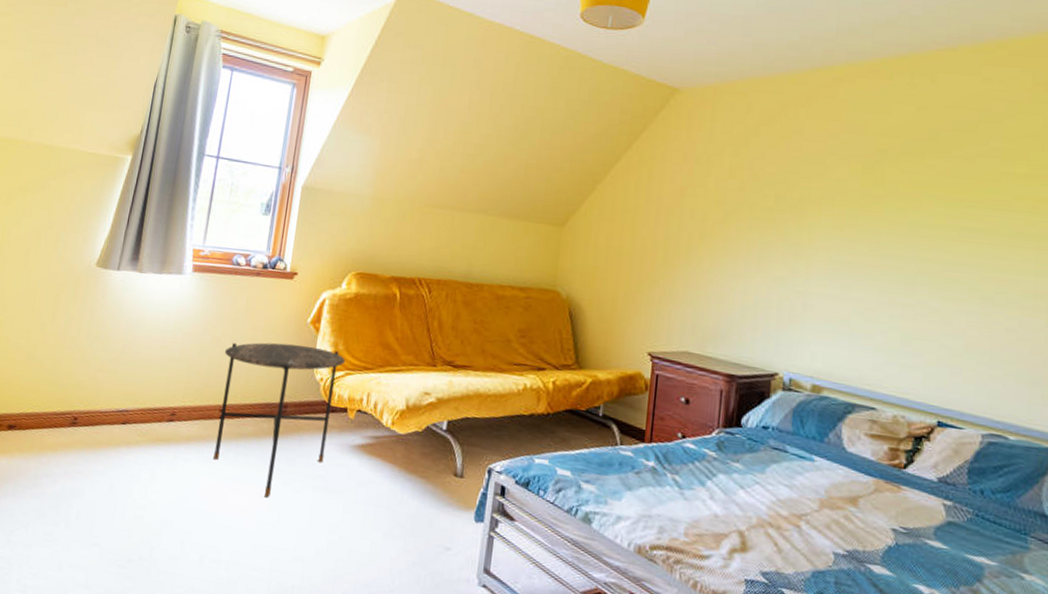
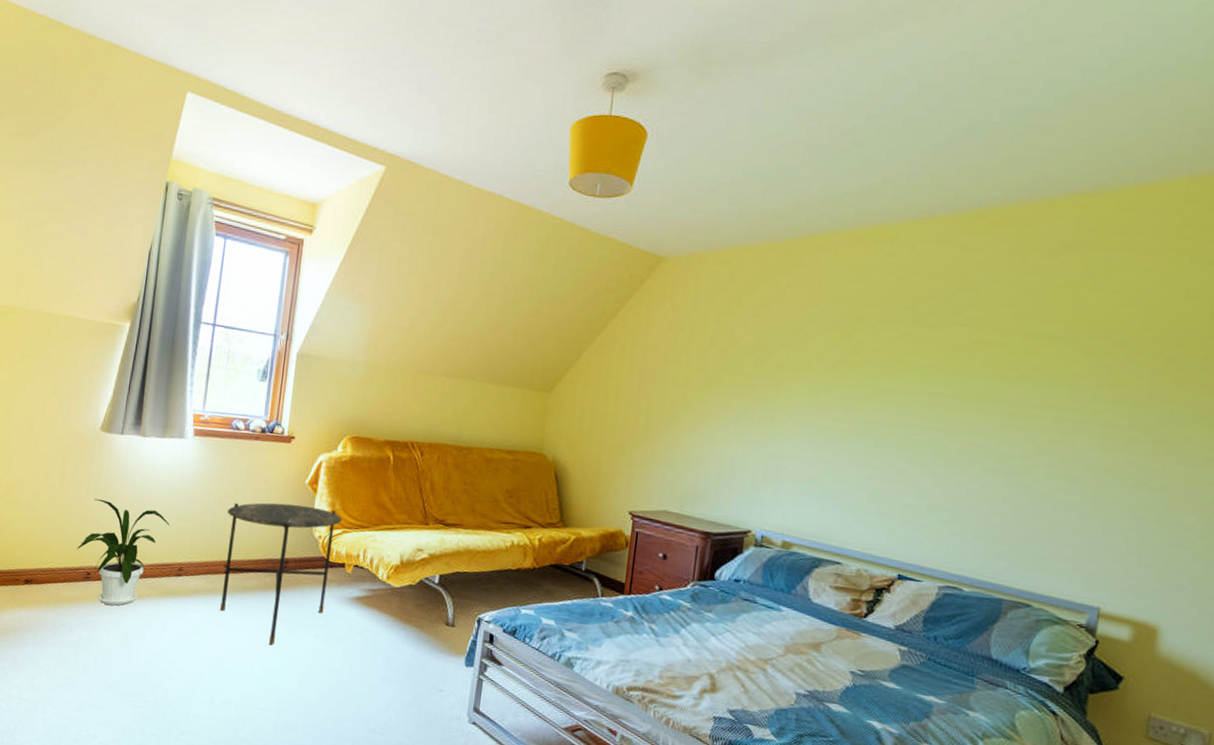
house plant: none [65,337,164,454] -> present [77,498,170,606]

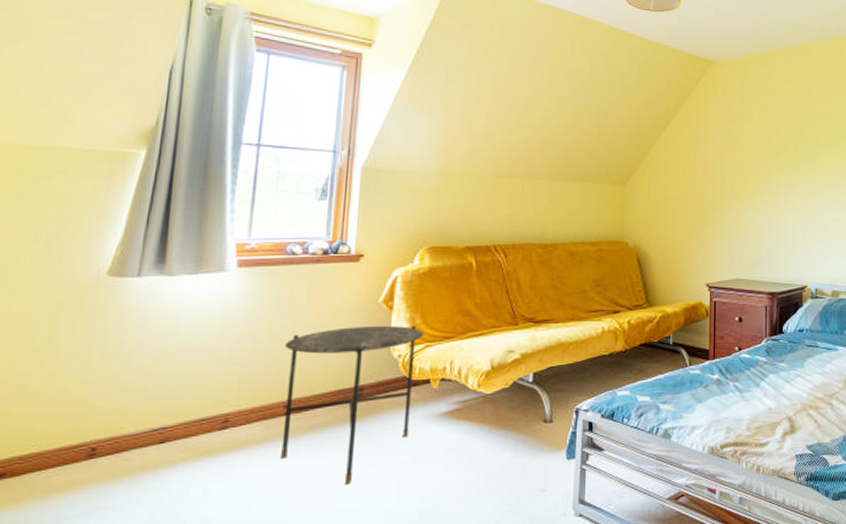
house plant: present [77,498,170,606] -> none [75,356,209,482]

